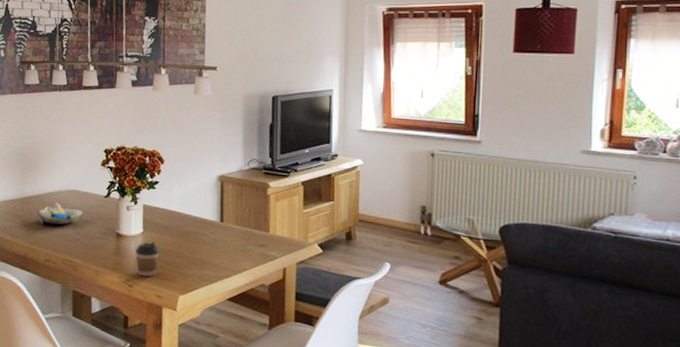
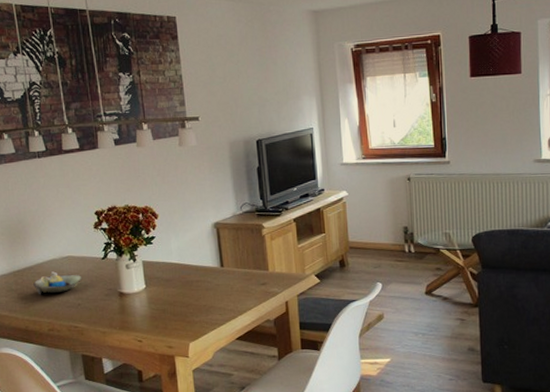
coffee cup: present [135,241,160,277] -> none [141,295,165,331]

